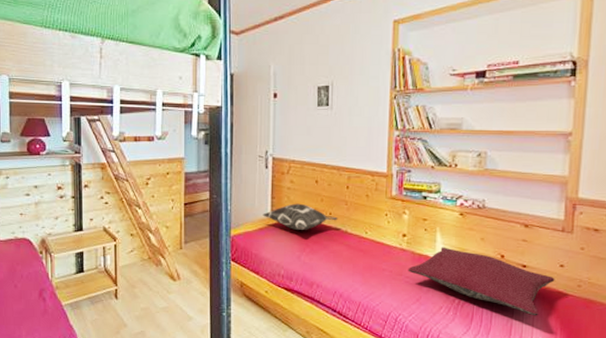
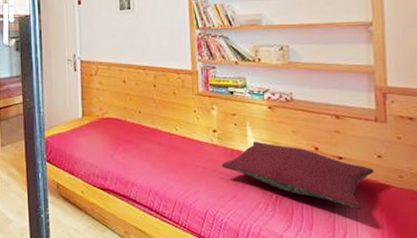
decorative pillow: present [263,203,338,230] -> none [74,103,148,129]

